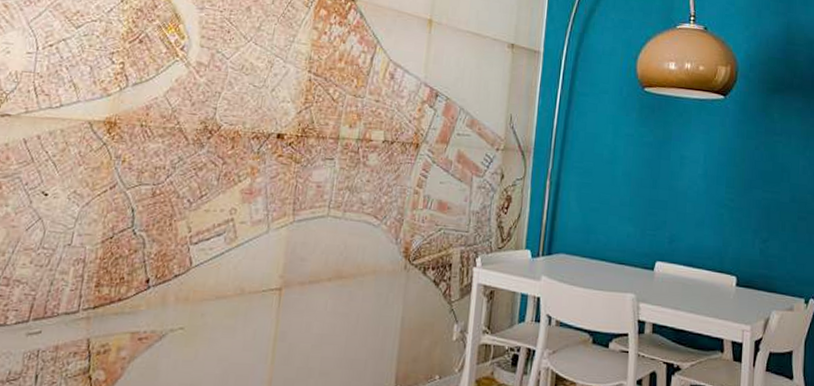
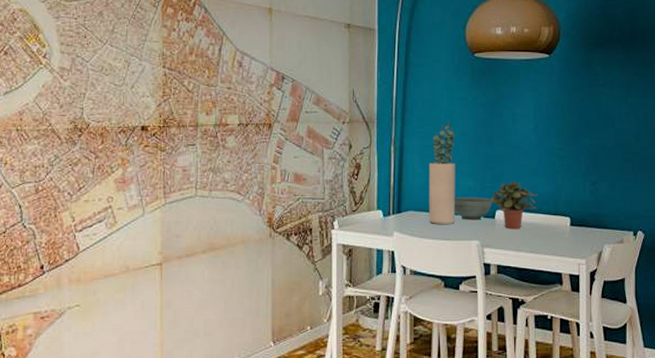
vase: none [581,157,618,274] -> present [429,120,456,225]
bowl: none [610,243,653,271] -> present [455,197,493,220]
potted plant: none [650,230,703,285] -> present [490,181,538,229]

